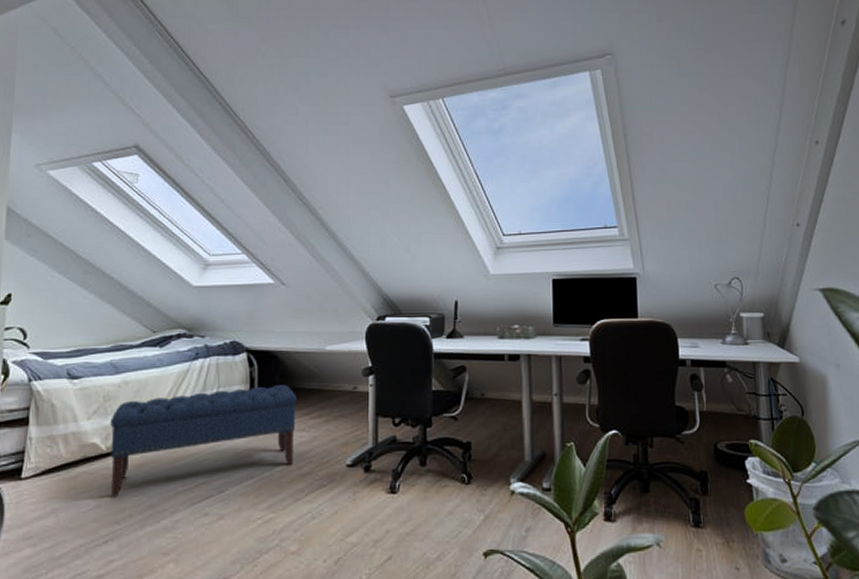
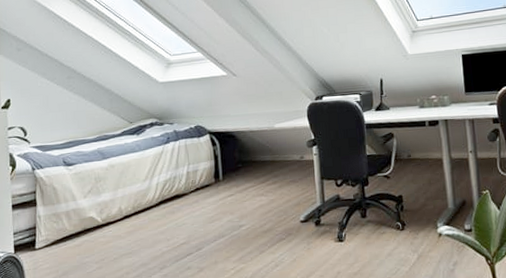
bench: present [110,384,296,498] -> none [103,158,256,260]

